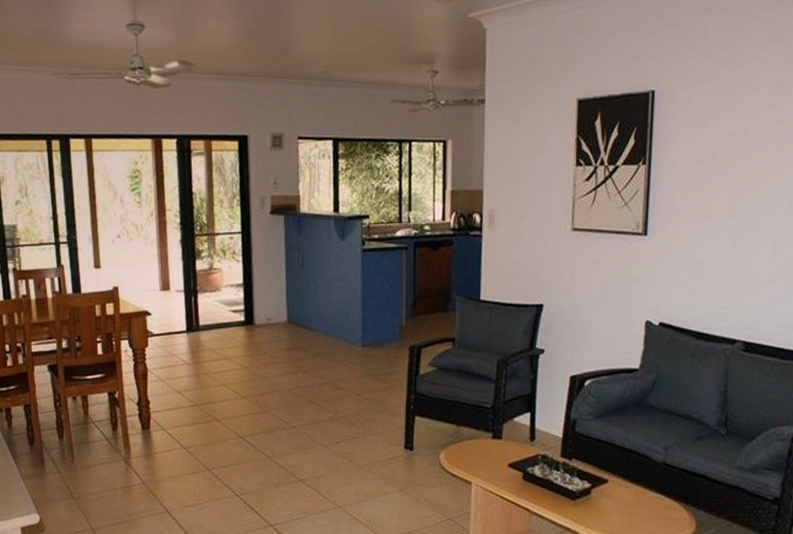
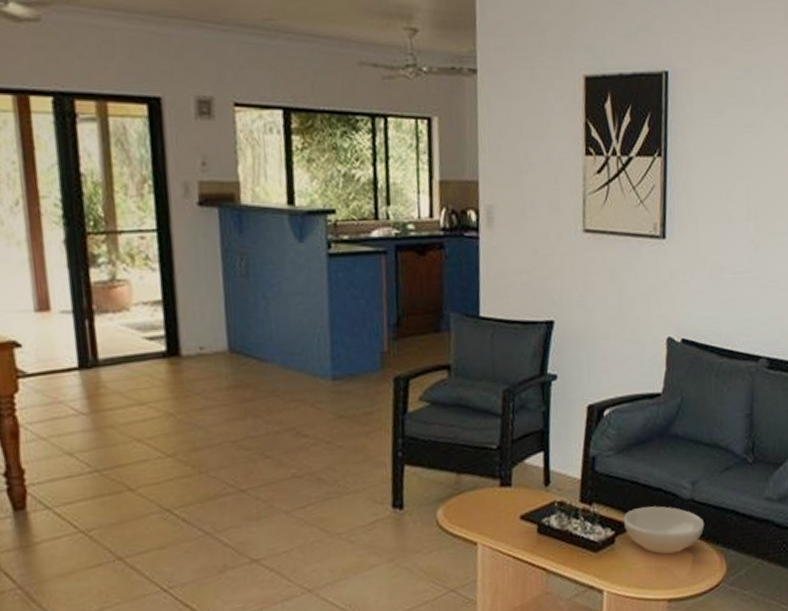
bowl: none [599,465,676,508] -> present [623,506,705,555]

